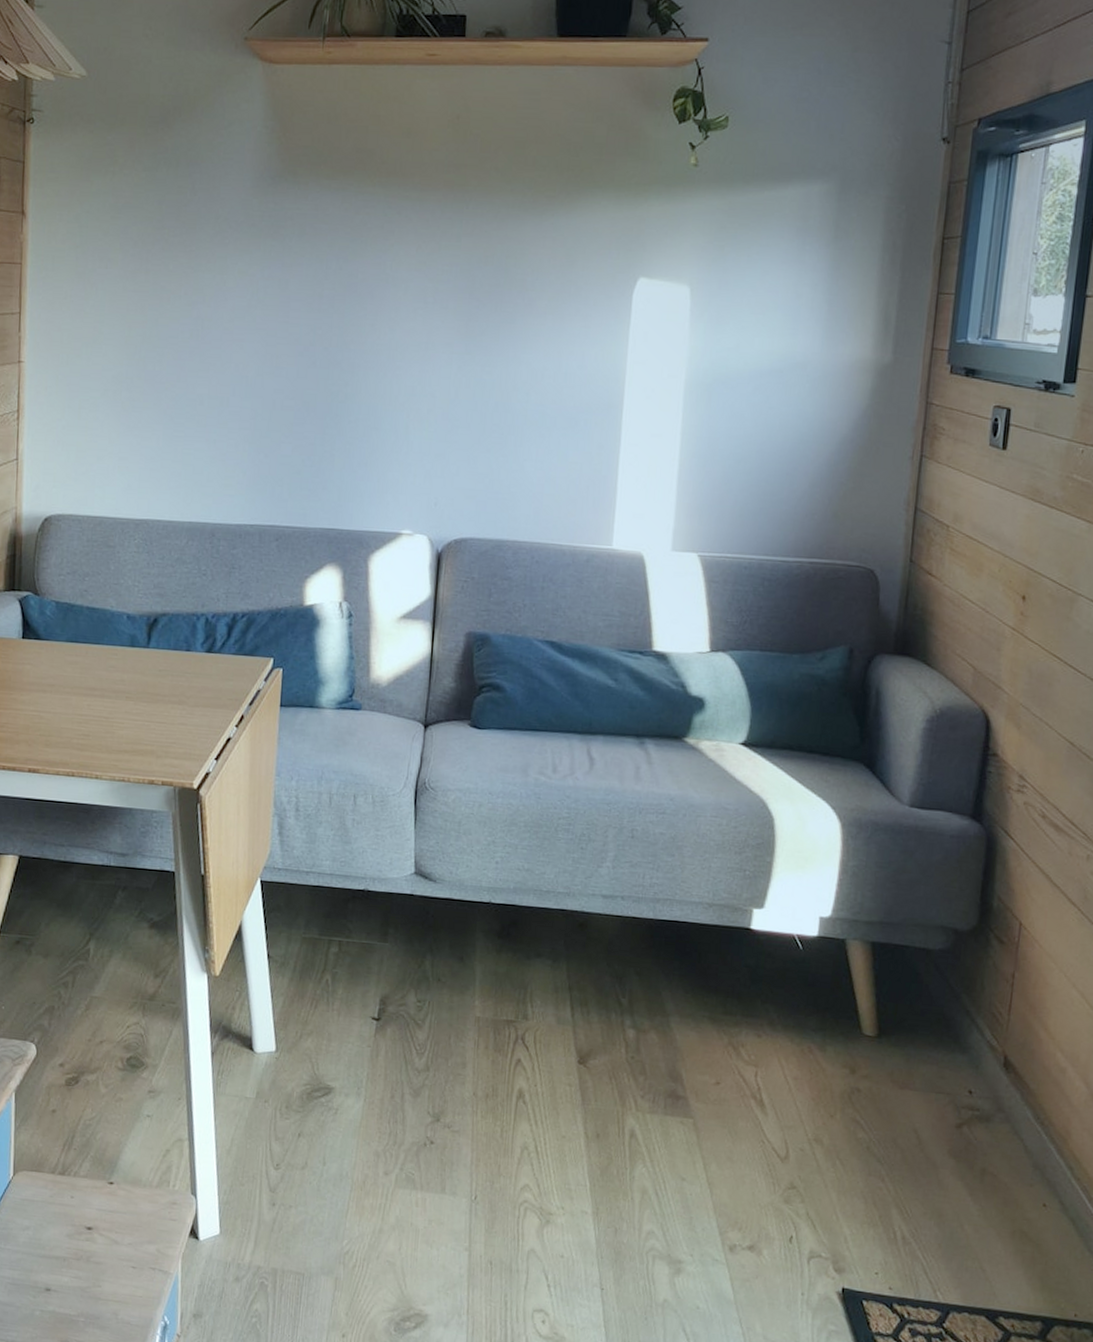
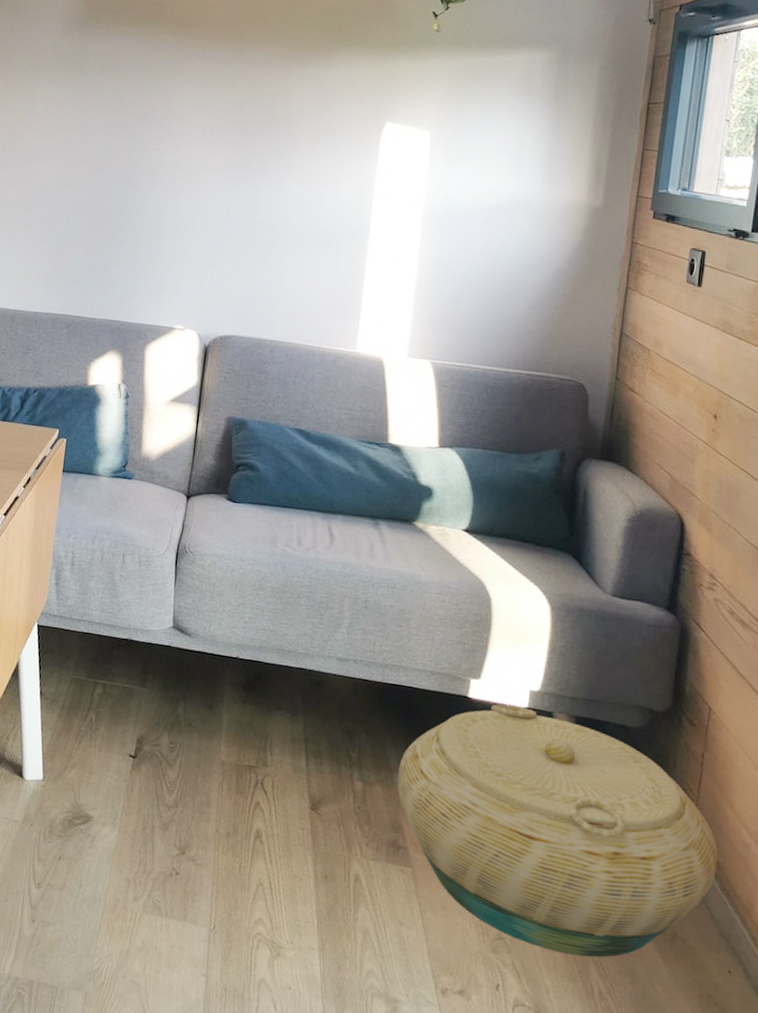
basket: none [674,934,1031,1201] -> present [397,704,718,958]

